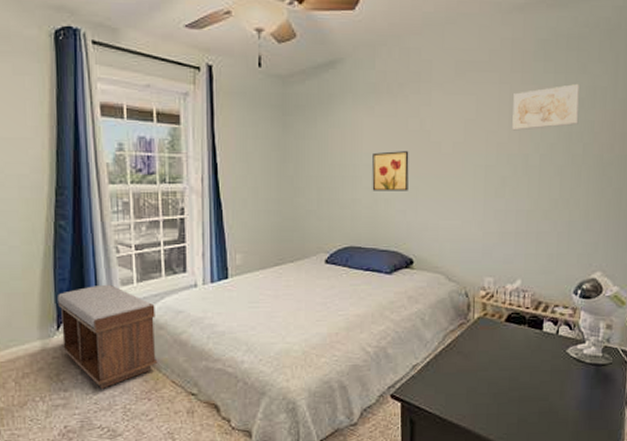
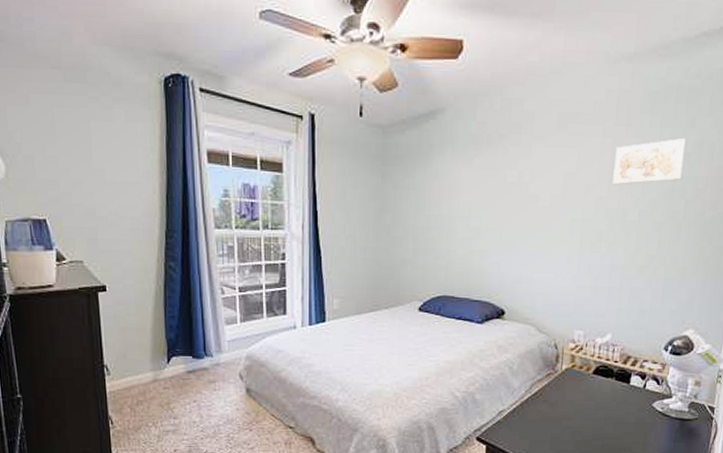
bench: present [58,284,158,389] -> none [168,323,259,418]
wall art: present [372,151,409,191] -> none [467,203,506,243]

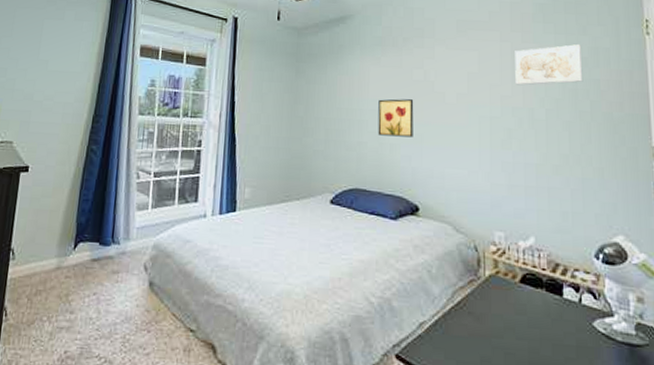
wall art: none [467,203,506,243] -> present [378,99,414,138]

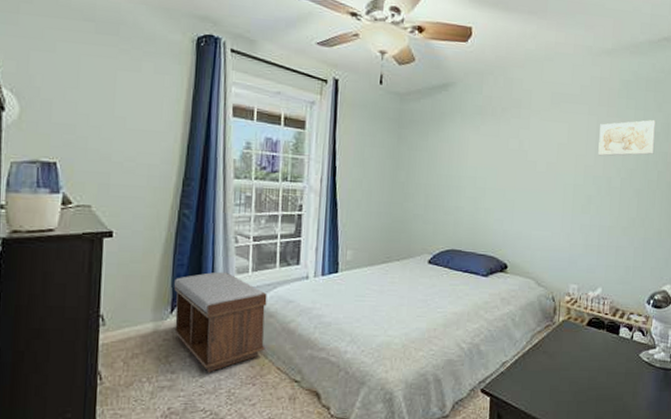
bench: none [75,208,165,315] -> present [173,271,267,372]
wall art: present [378,99,414,138] -> none [474,166,508,203]

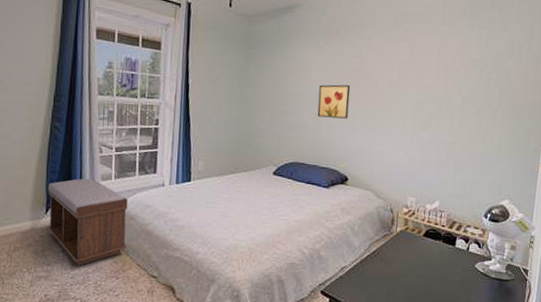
wall art: none [474,166,508,203] -> present [317,84,351,119]
wall art: present [598,120,656,156] -> none [440,38,499,75]

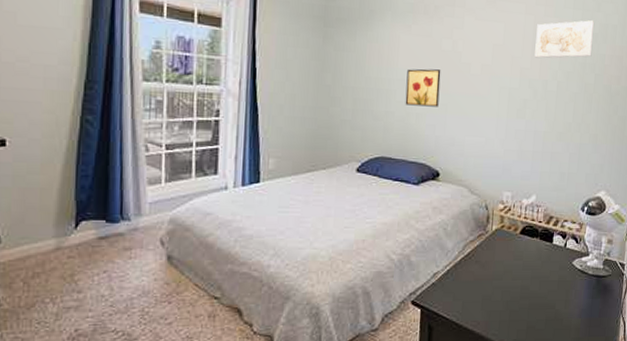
bench: present [48,178,128,266] -> none [78,183,183,291]
wall art: none [440,38,499,75] -> present [534,20,594,58]

